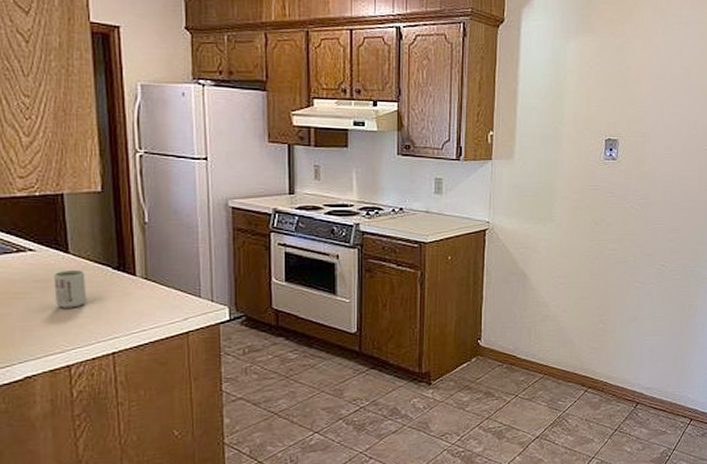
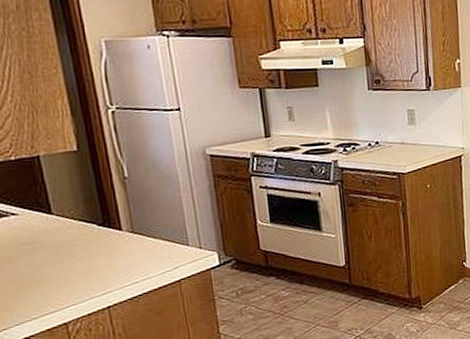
cup: present [54,269,86,308] -> none [40,229,75,269]

